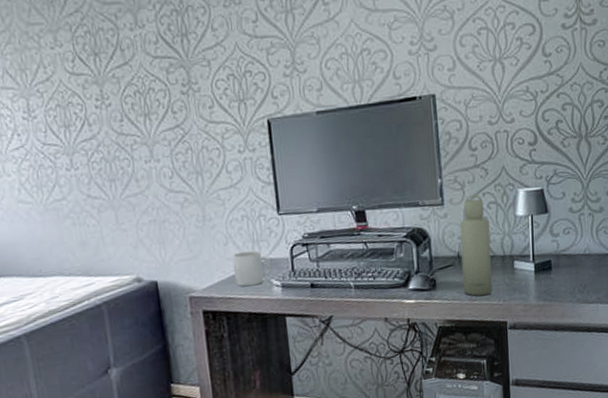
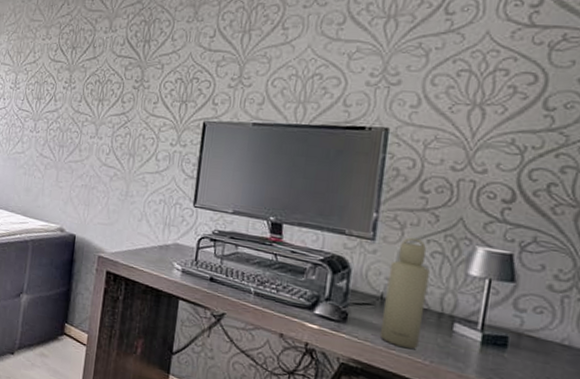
mug: present [232,250,272,287] -> none [140,230,178,264]

